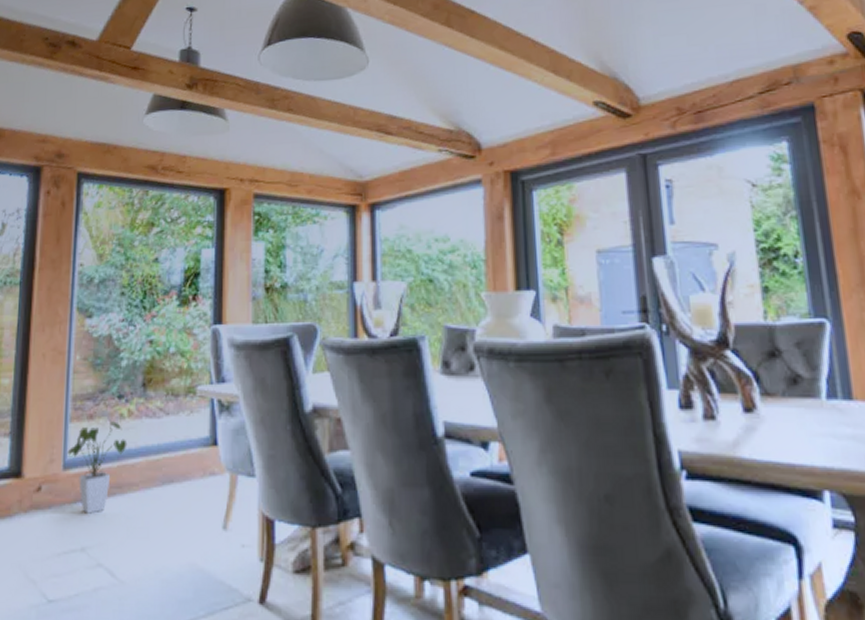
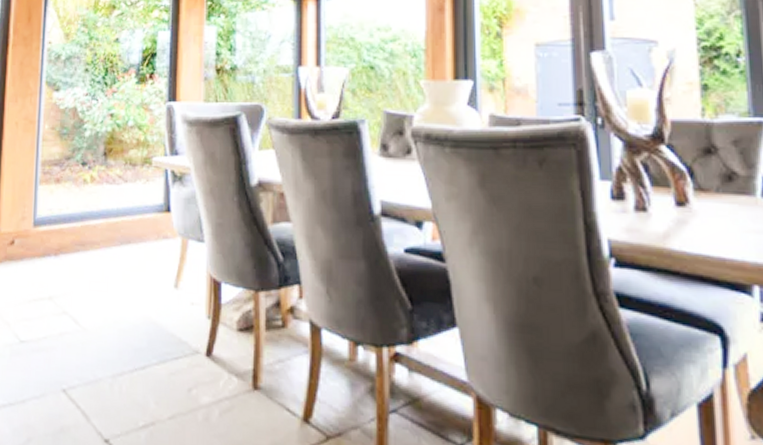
house plant: present [67,420,128,514] -> none [37,184,90,267]

